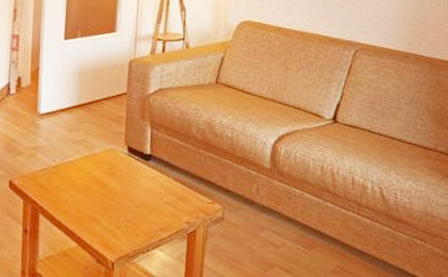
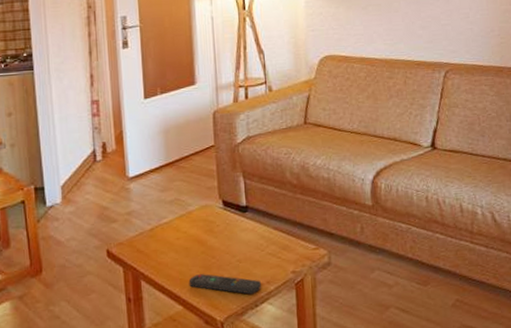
remote control: none [85,214,155,239] -> present [188,274,261,295]

